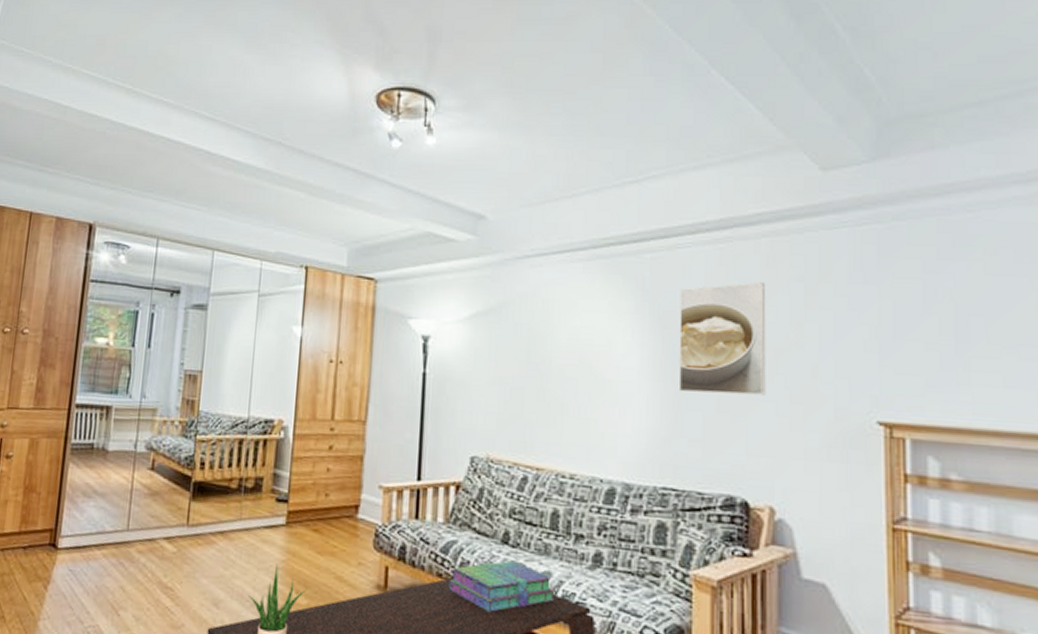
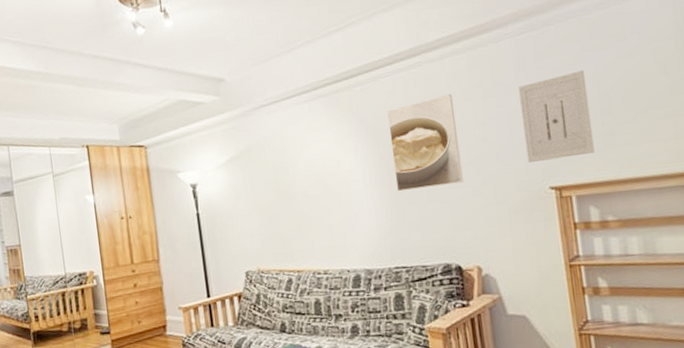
wall art: none [852,282,942,389] -> present [518,70,595,162]

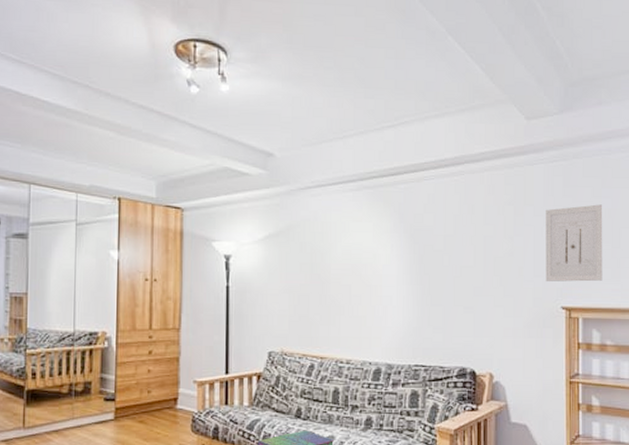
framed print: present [387,94,464,192] -> none [426,206,488,292]

